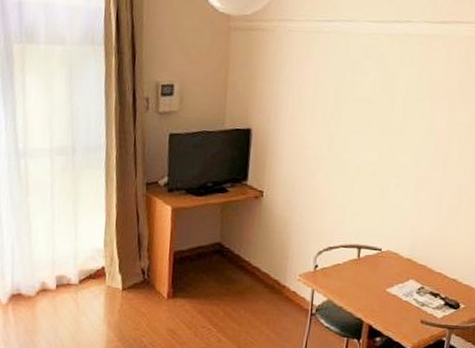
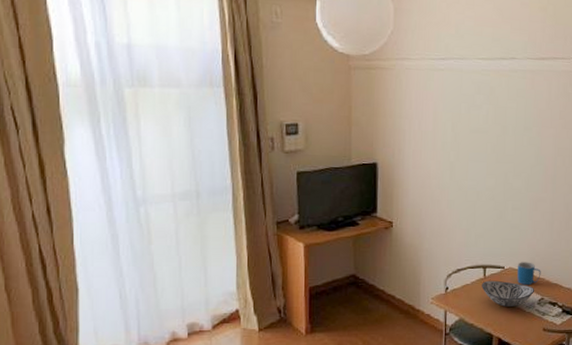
decorative bowl: none [354,262,415,293] -> present [482,280,535,307]
mug: none [395,245,424,272] -> present [517,262,541,286]

